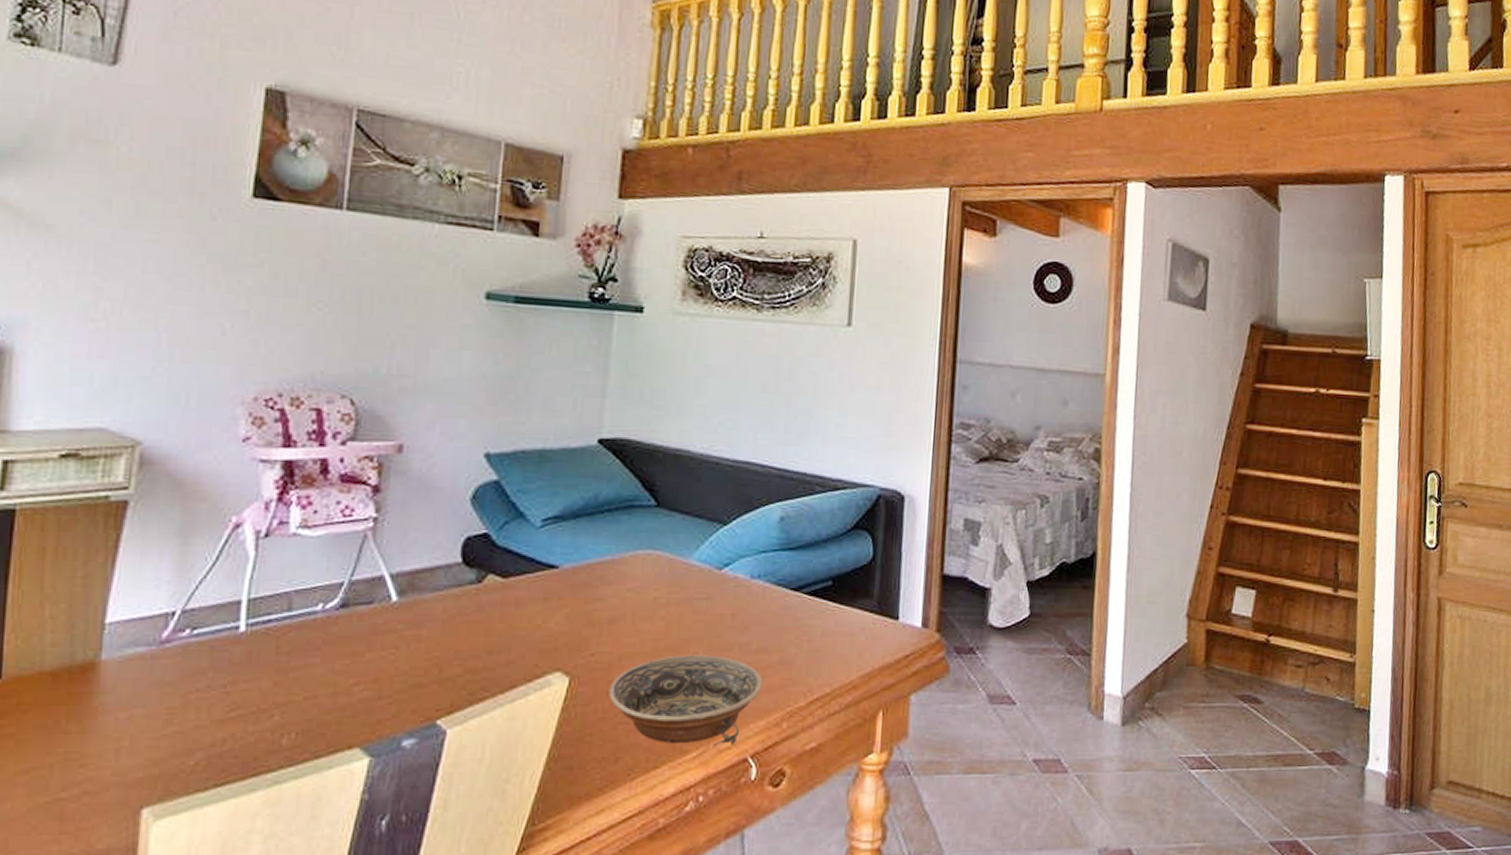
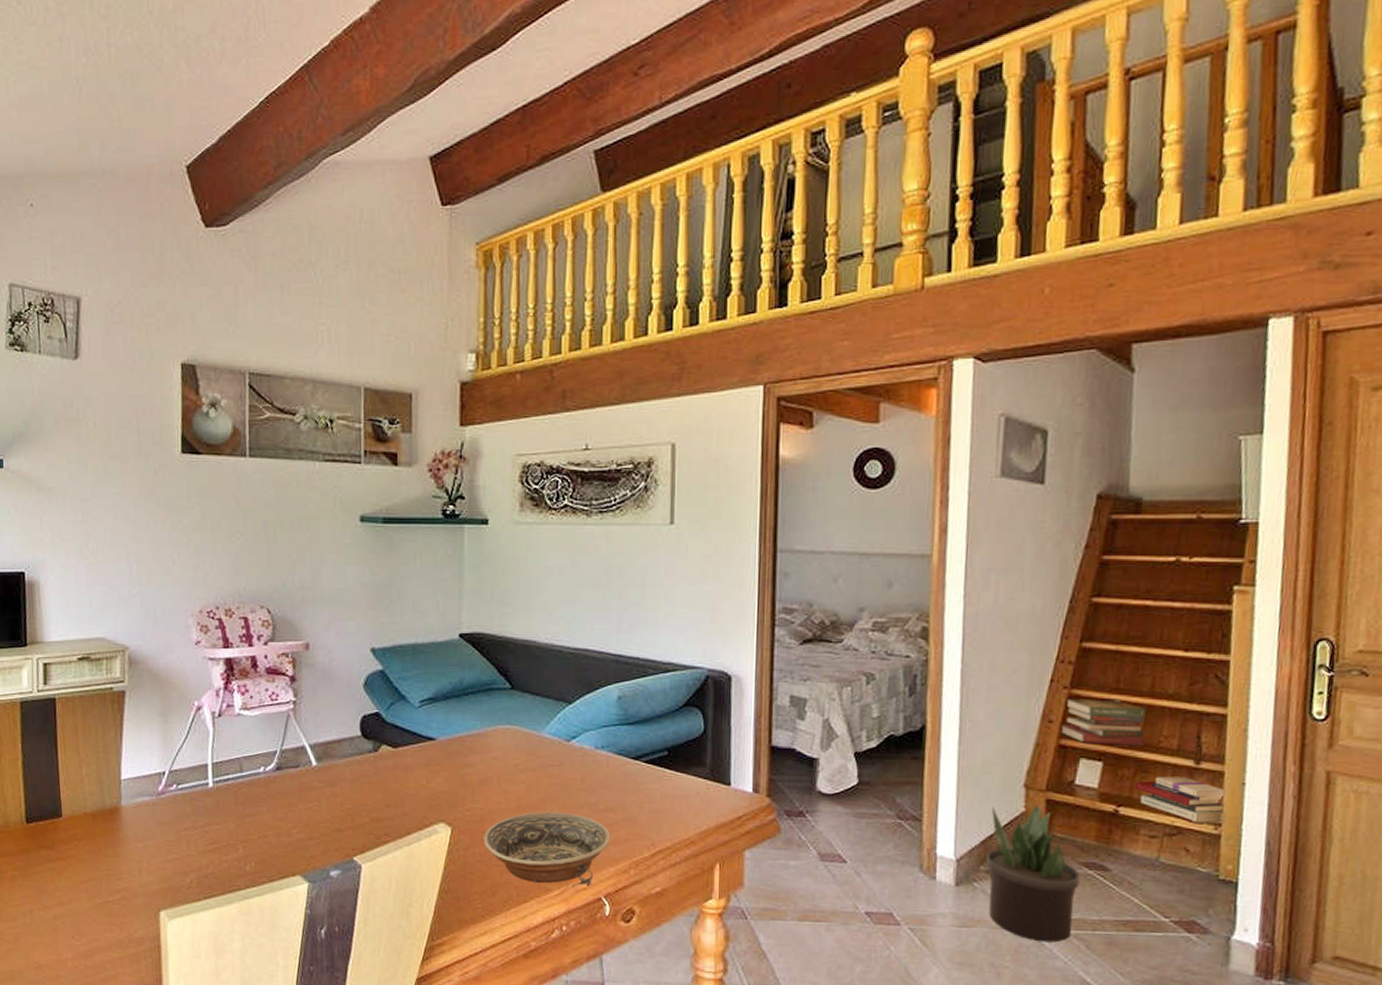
planter: none [1151,634,1236,783] -> present [986,803,1080,943]
books: none [1219,525,1293,574] -> present [1060,698,1146,746]
books: none [1282,604,1359,651] -> present [1134,776,1226,824]

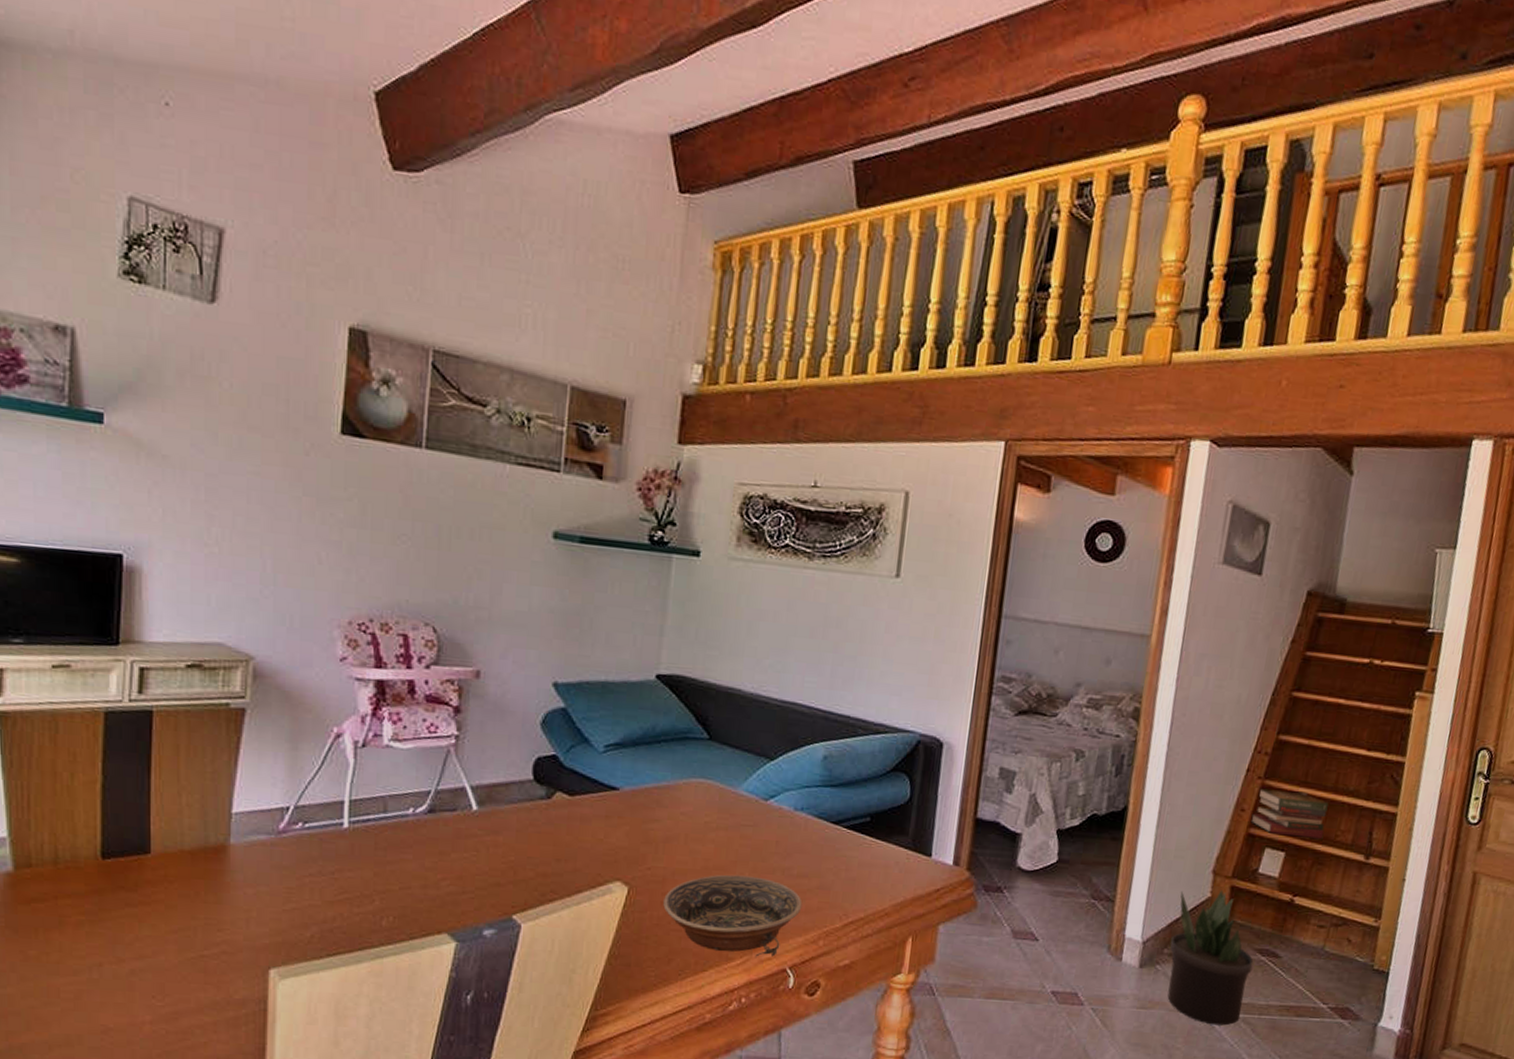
books: present [1134,776,1226,824] -> none [1309,869,1388,917]

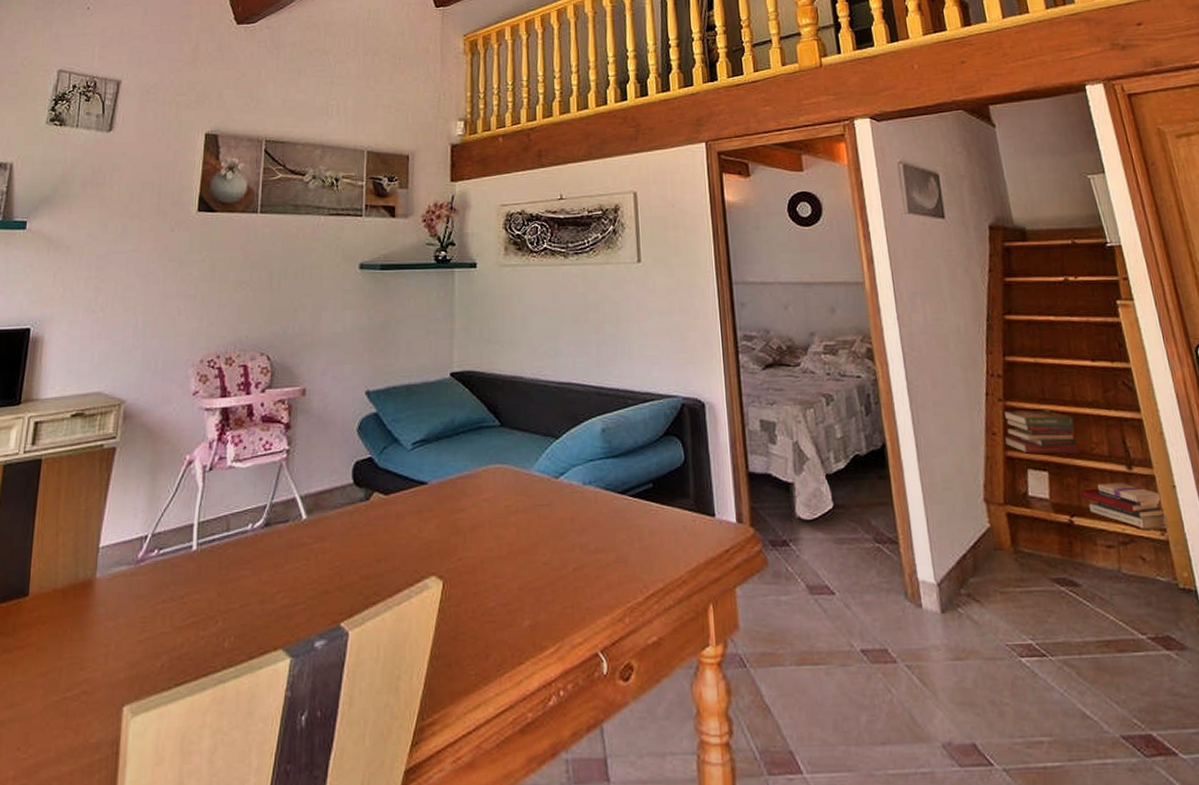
bowl: present [663,874,803,957] -> none [476,556,604,643]
planter: present [1167,889,1254,1026] -> none [959,518,1061,672]
books: none [1309,869,1388,917] -> present [1080,483,1169,530]

